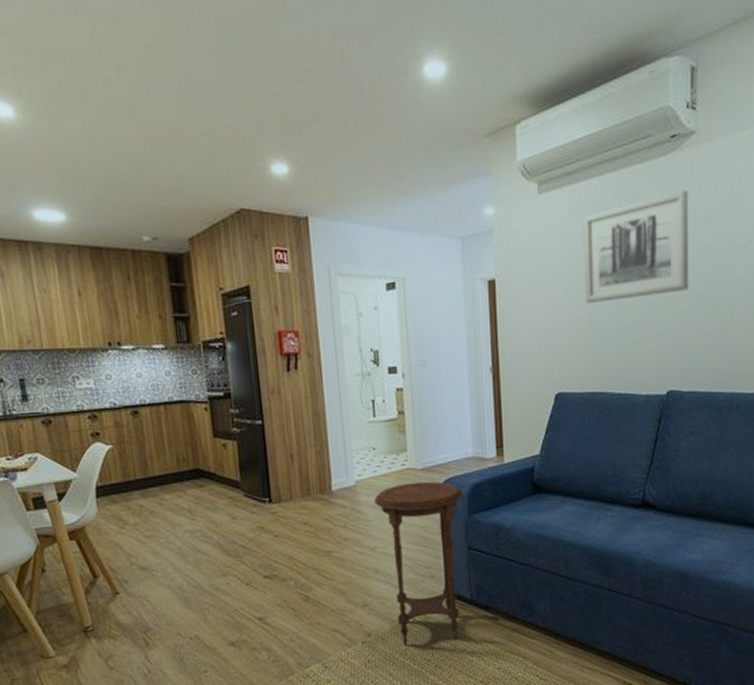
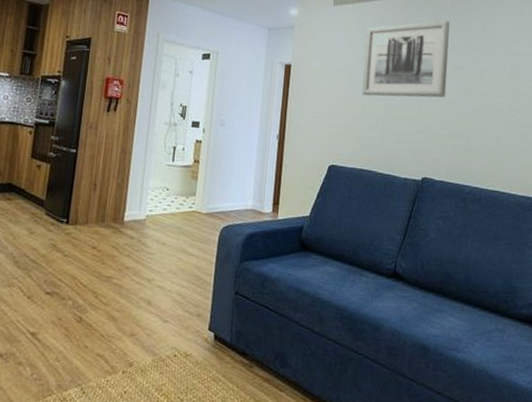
side table: present [374,481,463,645] -> none [159,224,239,382]

